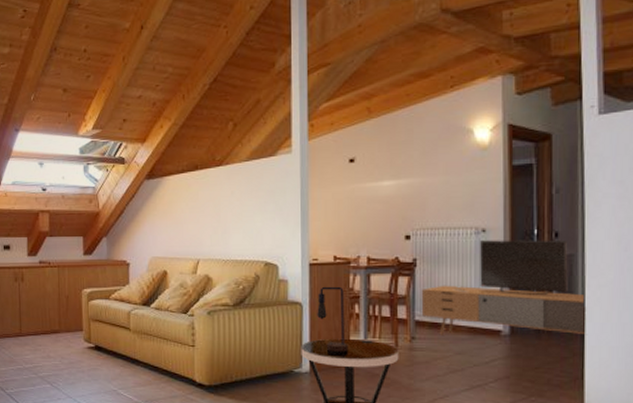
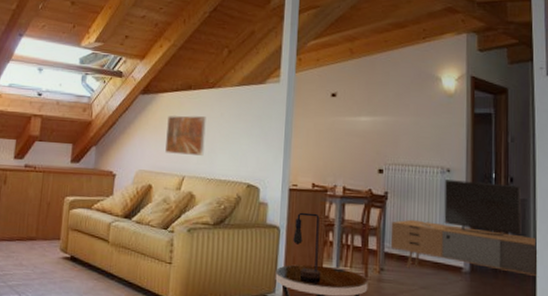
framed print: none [176,197,217,238] -> present [165,115,206,156]

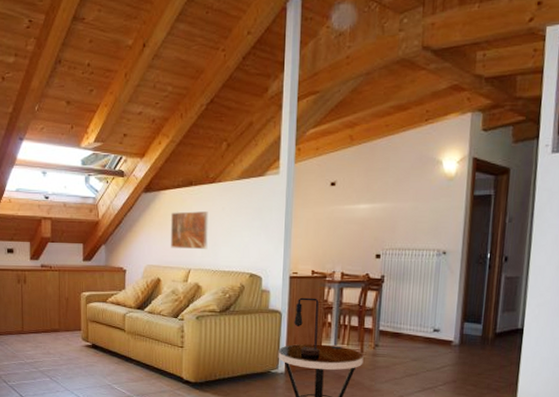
media console: present [390,179,539,278] -> none [385,261,526,347]

